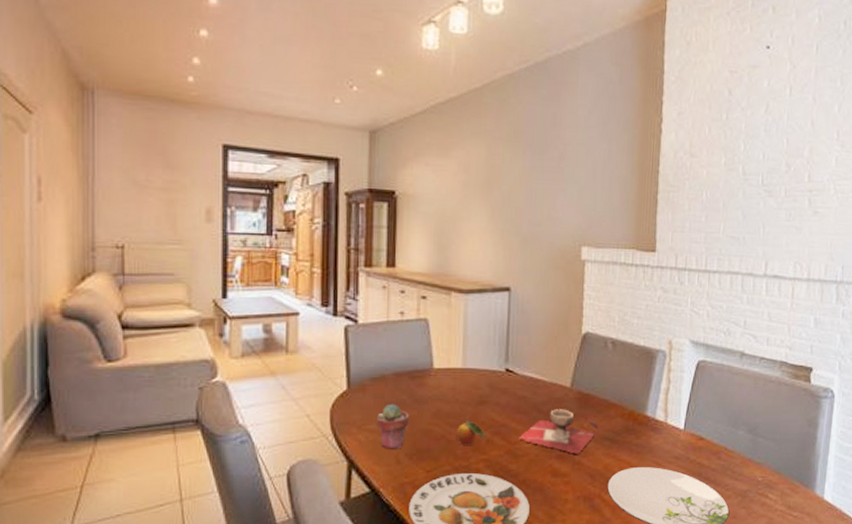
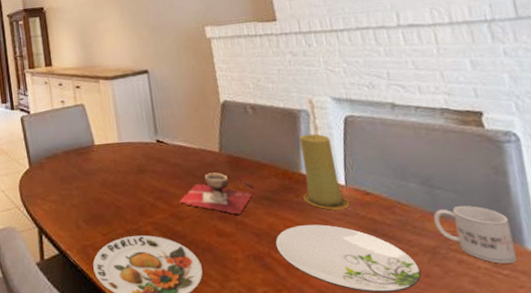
potted succulent: present [377,404,409,449] -> none [56,177,82,217]
fruit: present [456,417,487,447] -> none [122,184,151,211]
candle: none [642,376,683,453] -> present [299,133,350,210]
mug: none [750,454,809,506] -> present [433,205,517,264]

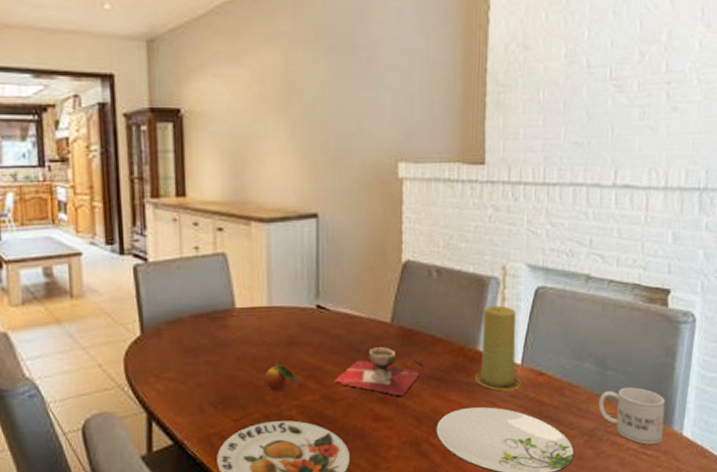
fruit: none [122,184,151,211] -> present [264,359,299,392]

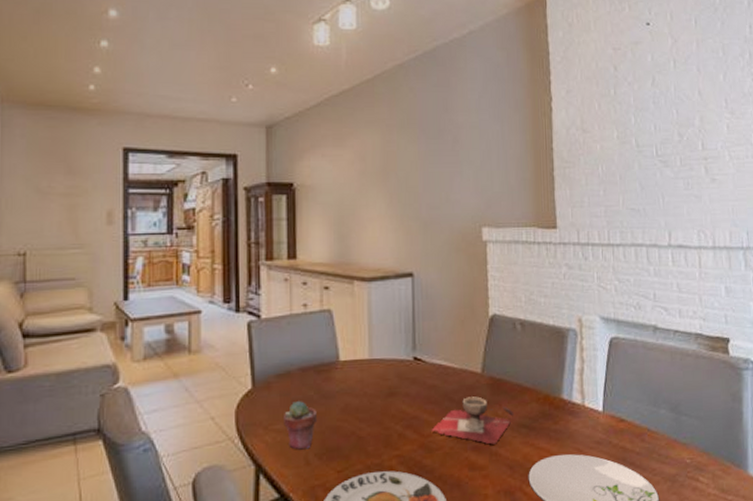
potted succulent: none [176,349,211,399] -> present [284,401,317,450]
fruit: present [264,359,299,392] -> none [366,410,399,443]
candle: present [474,305,521,392] -> none [560,355,604,438]
mug: present [598,387,666,445] -> none [677,432,740,490]

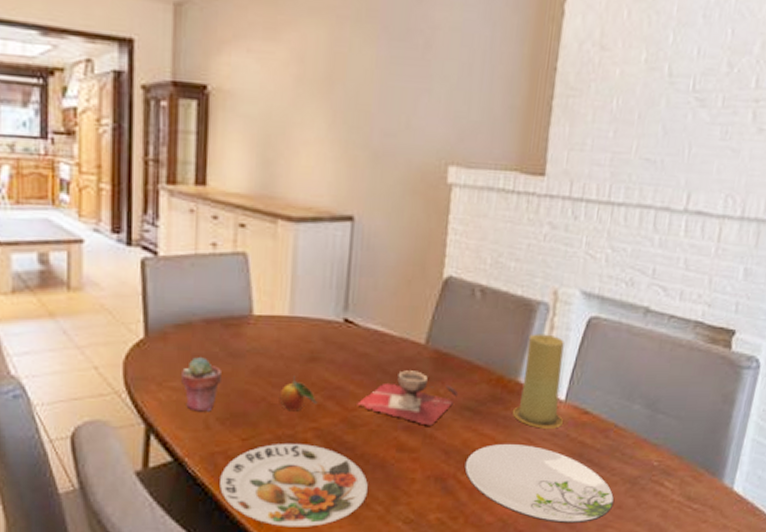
fruit: none [366,410,399,443] -> present [279,376,318,412]
candle: none [560,355,604,438] -> present [512,334,565,429]

